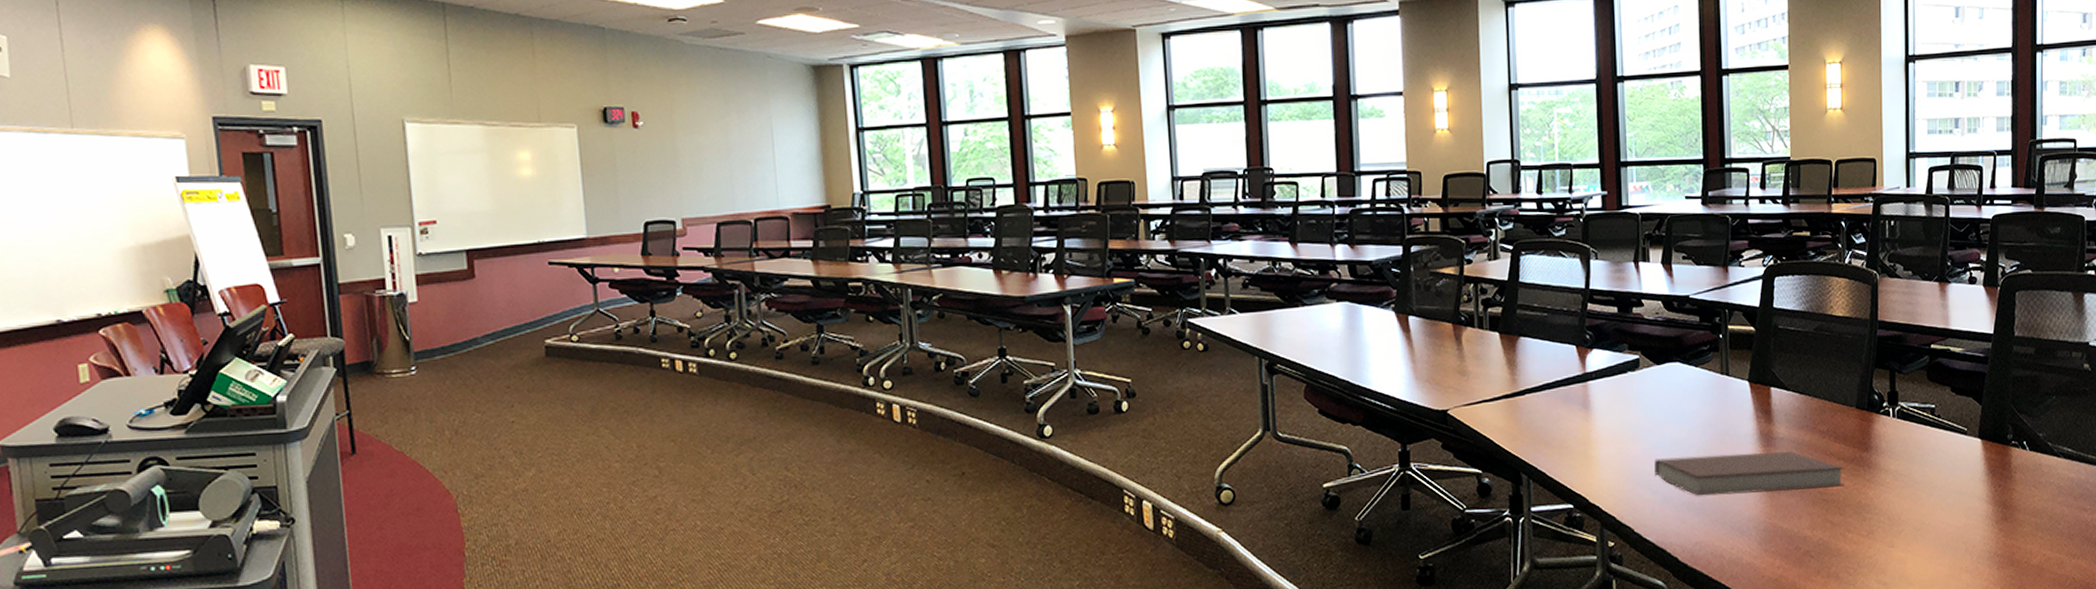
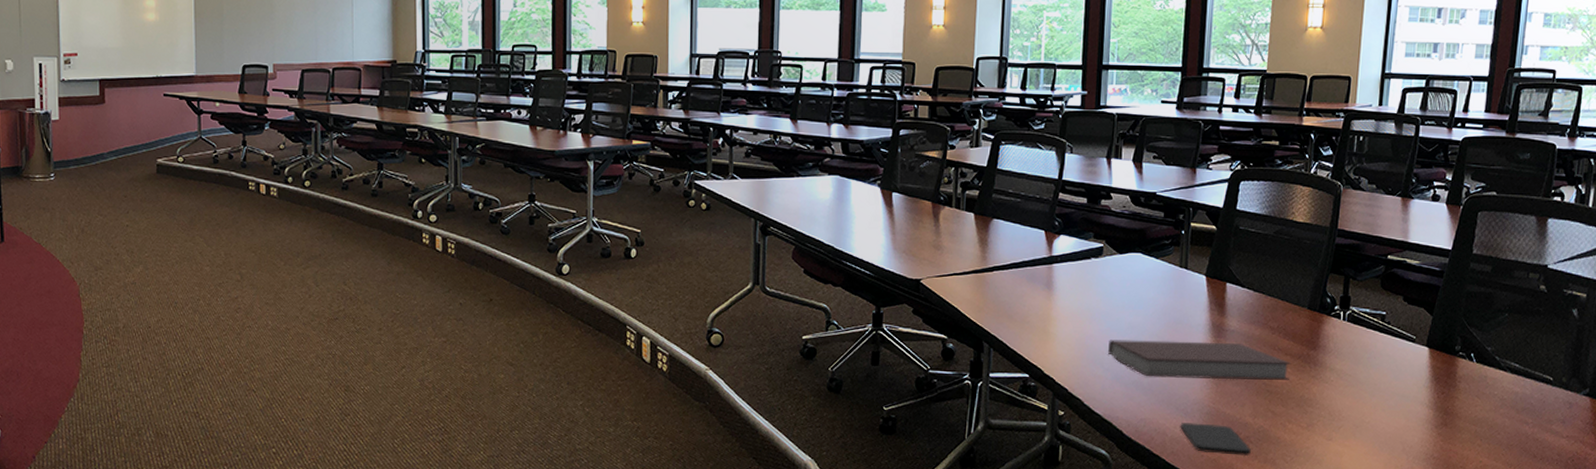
smartphone: none [1737,541,1813,573] -> present [1180,423,1251,457]

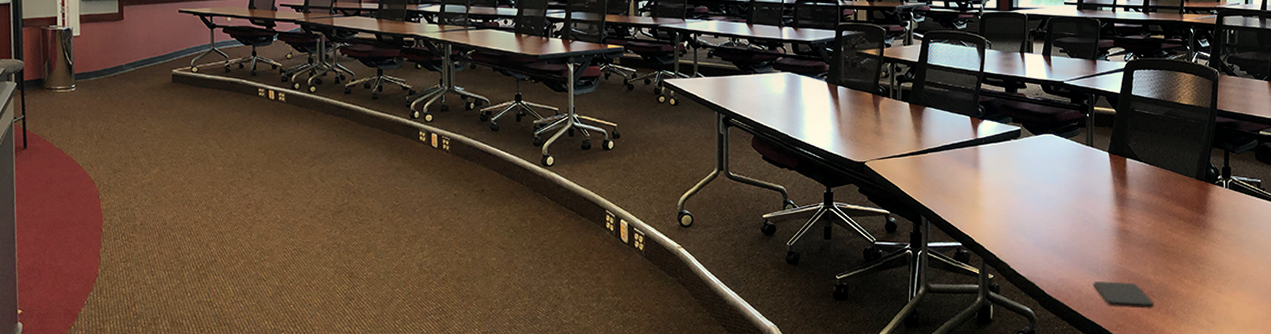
notebook: present [1108,339,1292,380] -> none [1029,210,1185,243]

